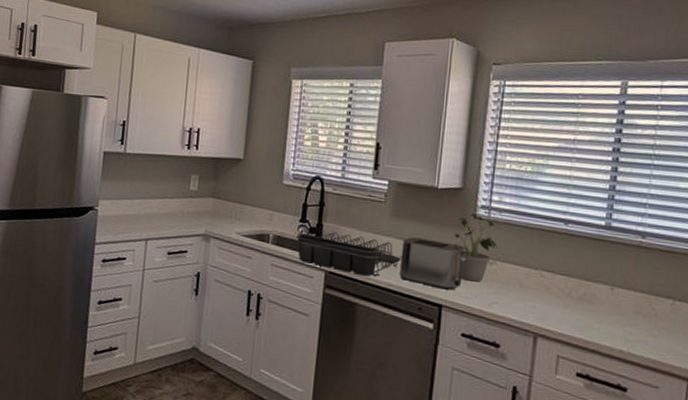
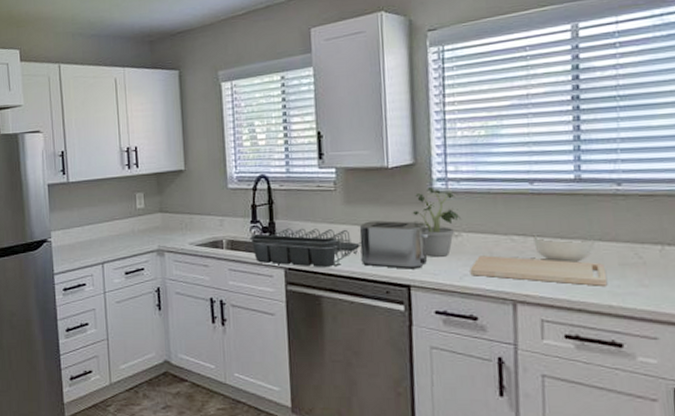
cutting board: none [499,286,622,331] -> present [470,255,608,286]
bowl: none [561,272,615,305] -> present [533,233,595,263]

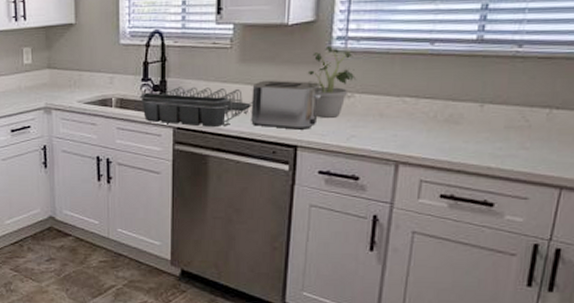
cutting board: present [470,255,608,286] -> none [358,117,491,148]
bowl: present [533,233,595,263] -> none [425,95,486,125]

